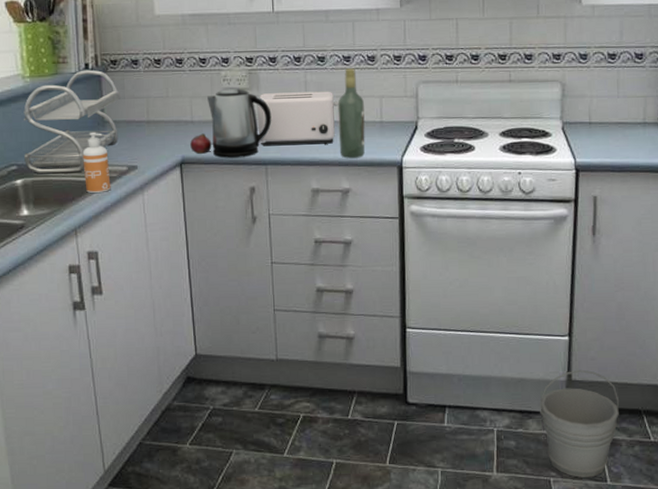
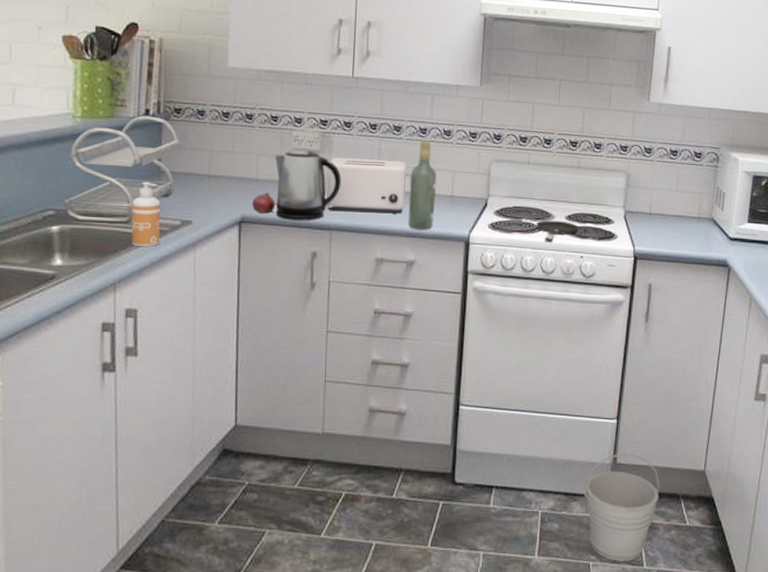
frying pan: none [469,137,514,161] -> present [536,220,579,242]

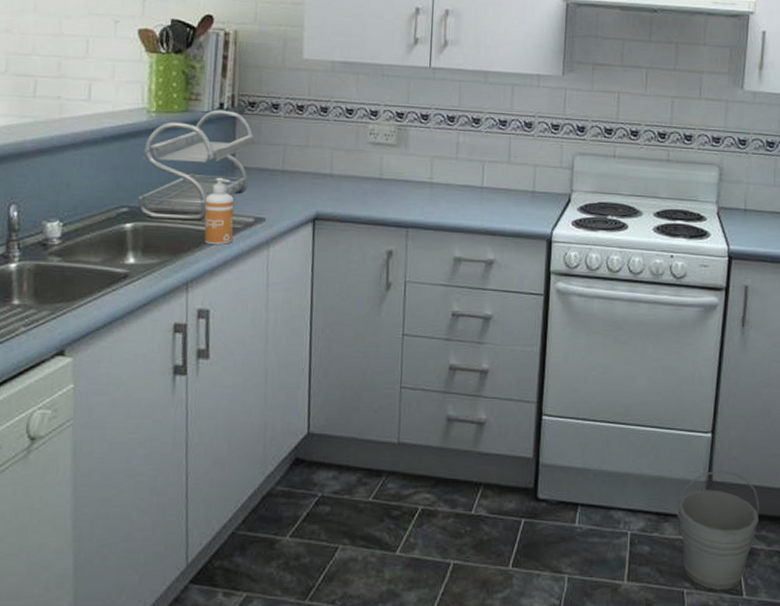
fruit: present [252,192,276,215] -> none [326,188,351,212]
kettle: present [275,149,342,222] -> none [350,143,418,219]
toaster: present [325,157,411,214] -> none [402,152,490,211]
wine bottle: present [407,140,437,231] -> none [487,133,517,228]
frying pan: present [536,220,579,242] -> none [623,216,668,241]

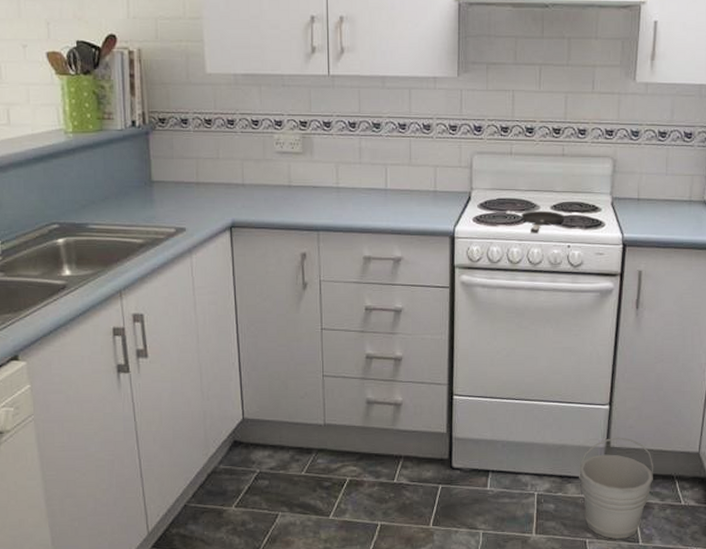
dish rack: present [138,109,255,221] -> none [66,127,169,234]
soap dispenser: present [204,177,234,245] -> none [128,192,158,255]
frying pan: none [623,216,668,241] -> present [521,210,565,233]

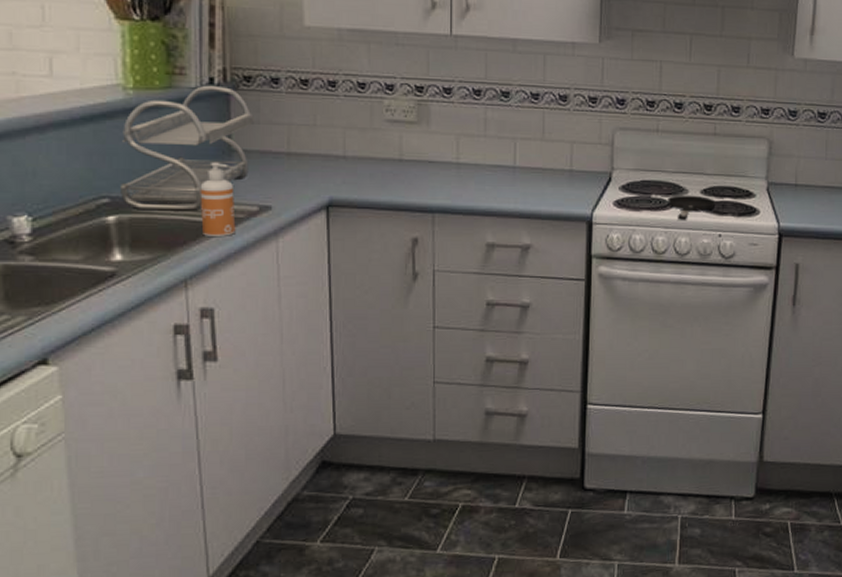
dish rack: none [66,127,169,234] -> present [120,85,254,211]
soap dispenser: none [128,192,158,255] -> present [200,161,236,238]
bucket: present [579,437,654,539] -> none [728,450,811,567]

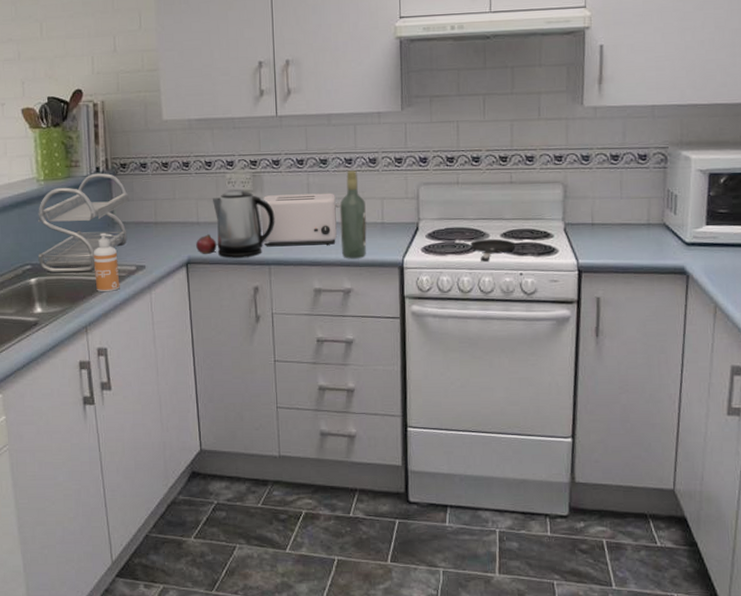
fruit: none [341,171,368,197] -> present [196,234,217,255]
kettle: none [365,121,443,203] -> present [213,191,275,259]
toaster: none [425,129,523,192] -> present [261,193,341,247]
wine bottle: none [521,107,552,211] -> present [339,170,367,259]

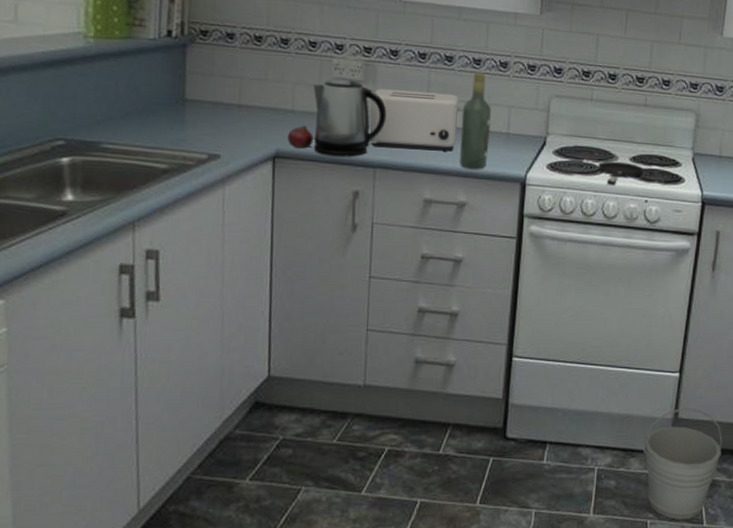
dish rack: present [38,173,129,273] -> none [75,37,208,156]
soap dispenser: present [93,232,120,292] -> none [151,110,185,183]
bucket: none [542,472,625,581] -> present [643,407,723,520]

